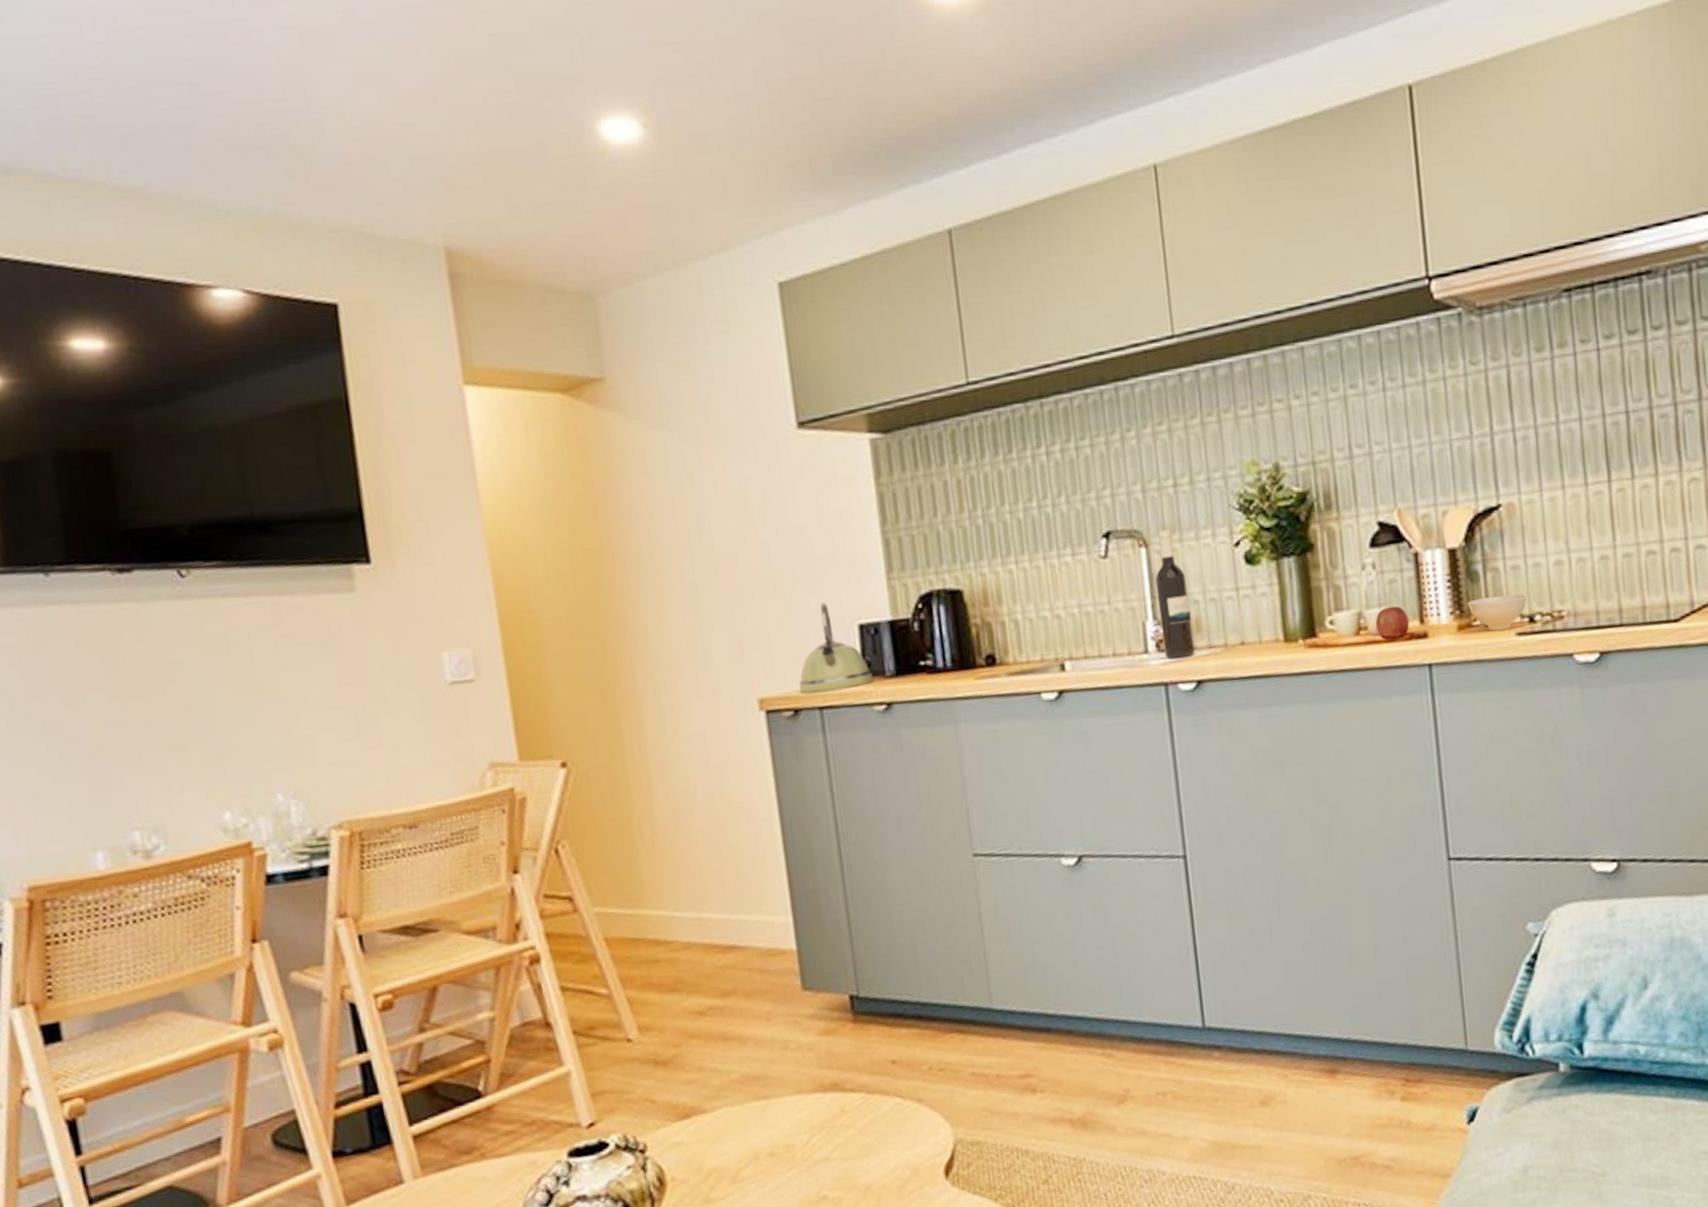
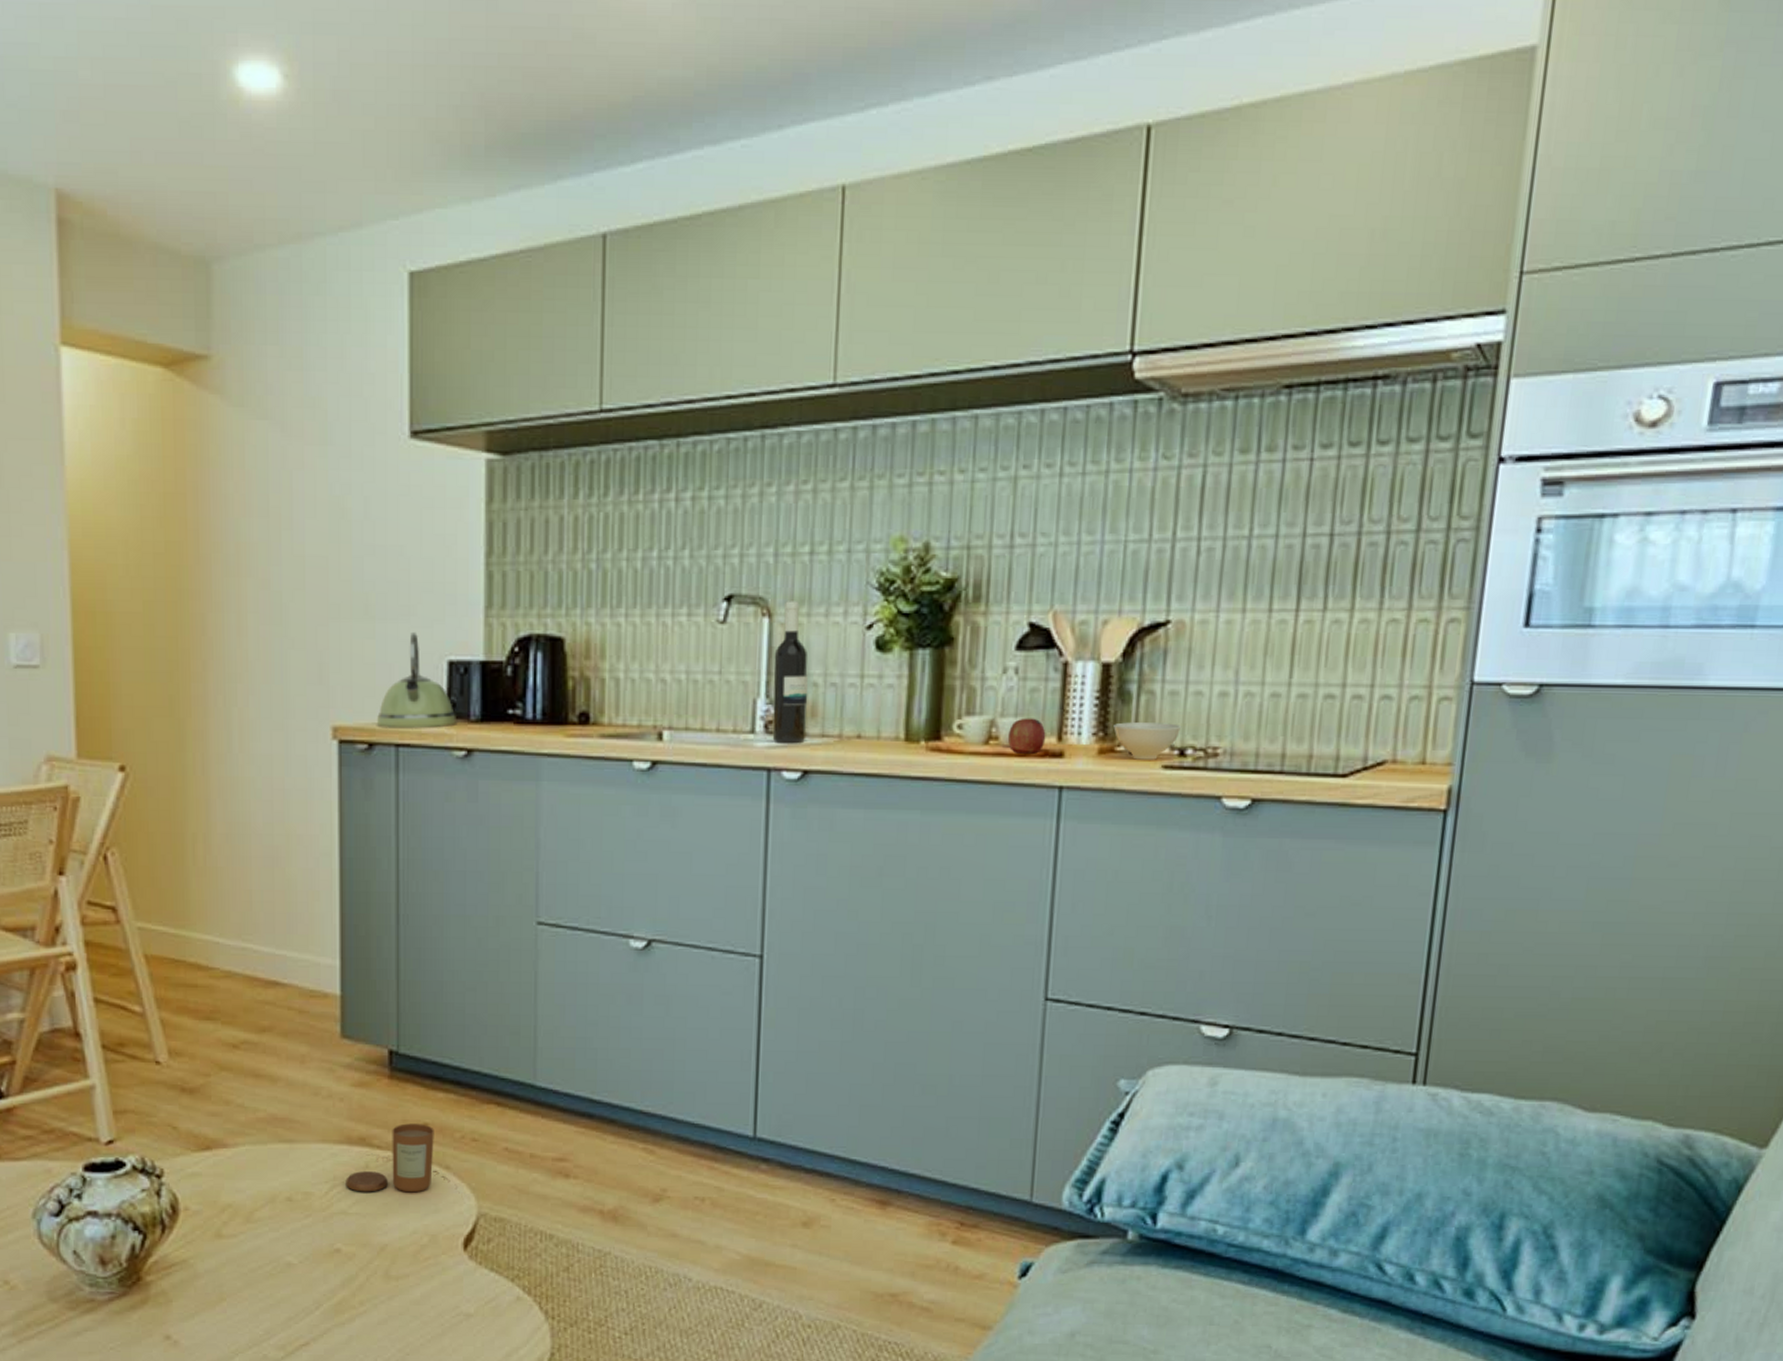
candle: none [824,1061,906,1137] -> present [346,1123,434,1193]

